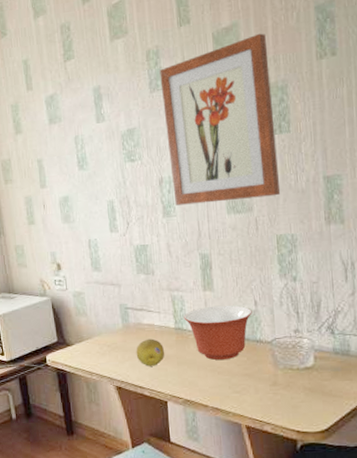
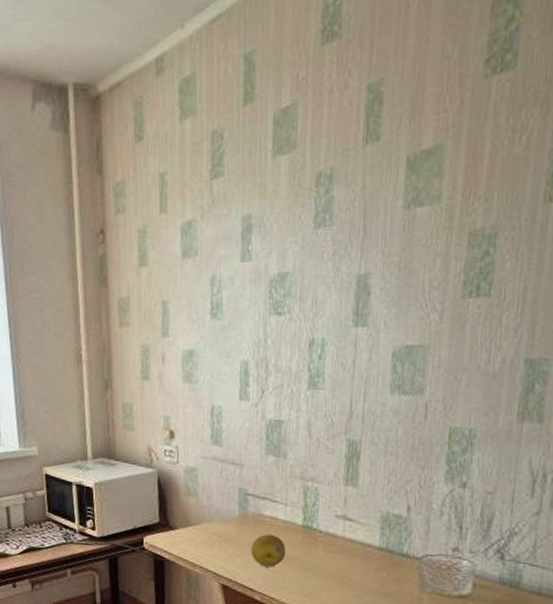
wall art: present [159,33,281,206] -> none [325,161,479,378]
mixing bowl: present [183,305,252,361] -> none [315,505,403,572]

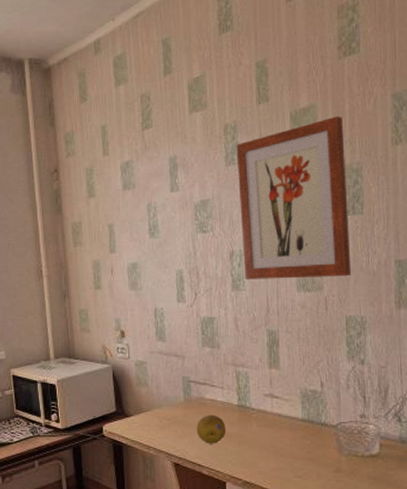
wall art: none [325,161,479,378] -> present [236,116,352,280]

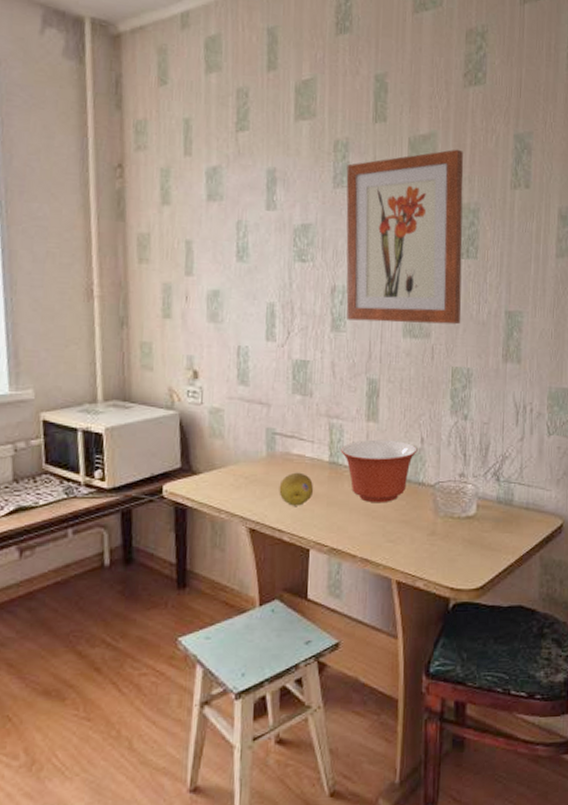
mixing bowl: none [247,384,318,442] -> present [340,439,418,503]

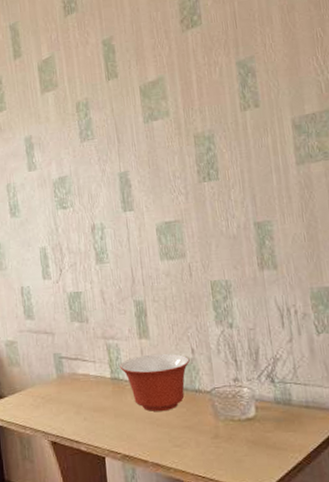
fruit: present [279,472,314,506] -> none [71,389,102,419]
wall art: present [346,149,464,325] -> none [89,86,213,252]

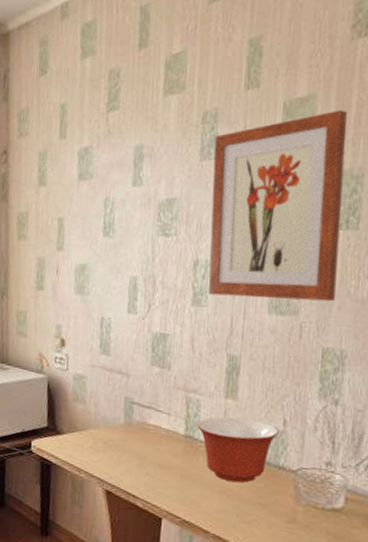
wall art: none [89,86,213,252] -> present [208,110,347,302]

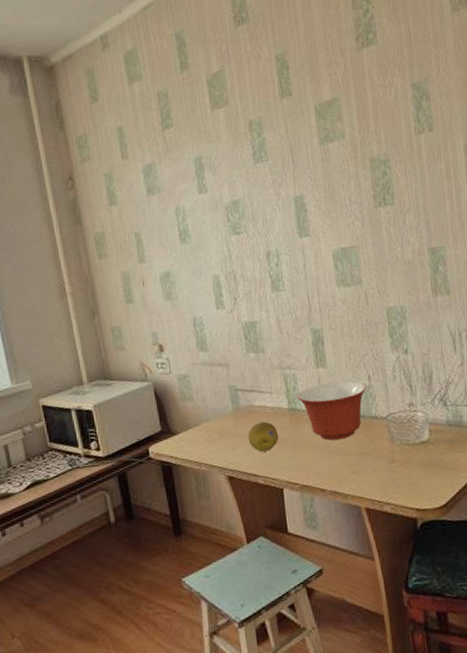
fruit: none [134,442,169,475] -> present [248,421,279,452]
wall art: present [208,110,347,302] -> none [263,108,389,280]

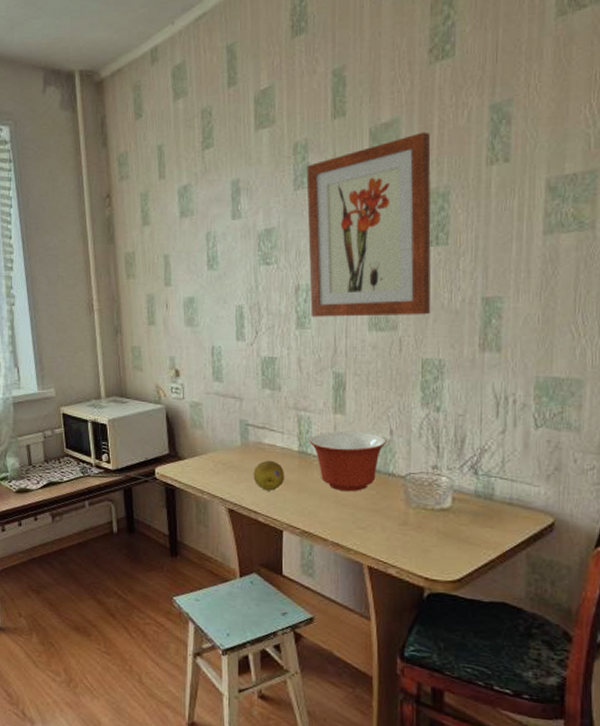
wall art: none [263,108,389,280] -> present [306,132,431,317]

